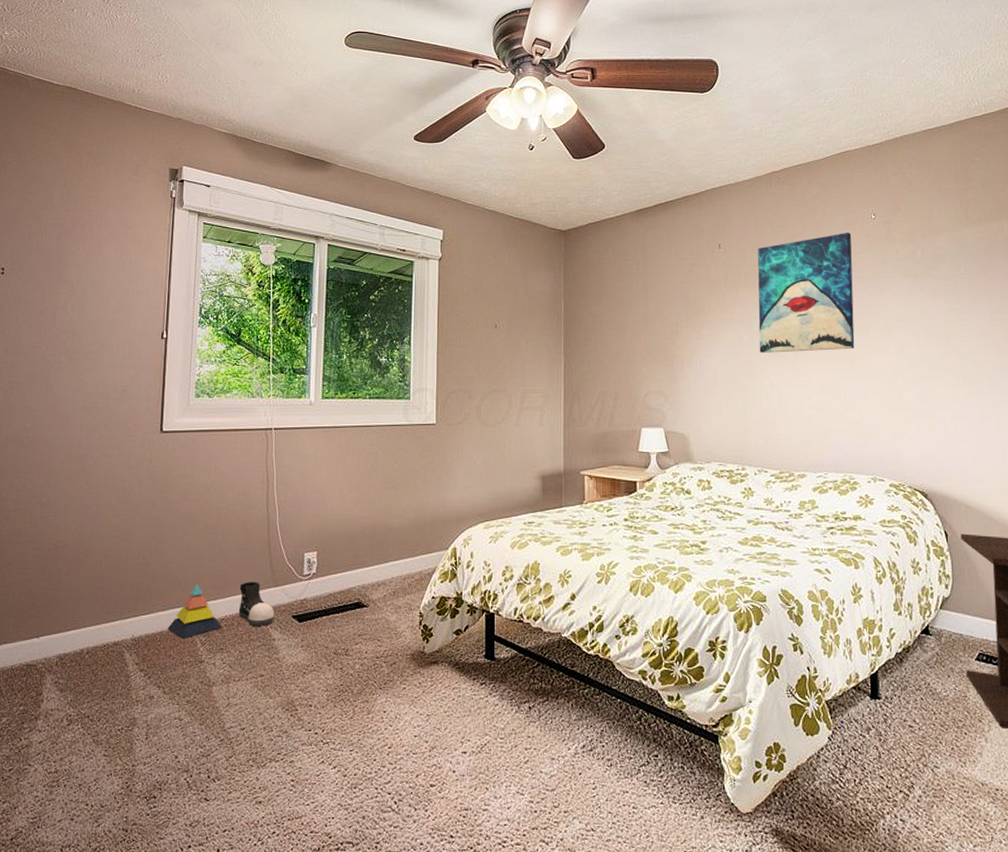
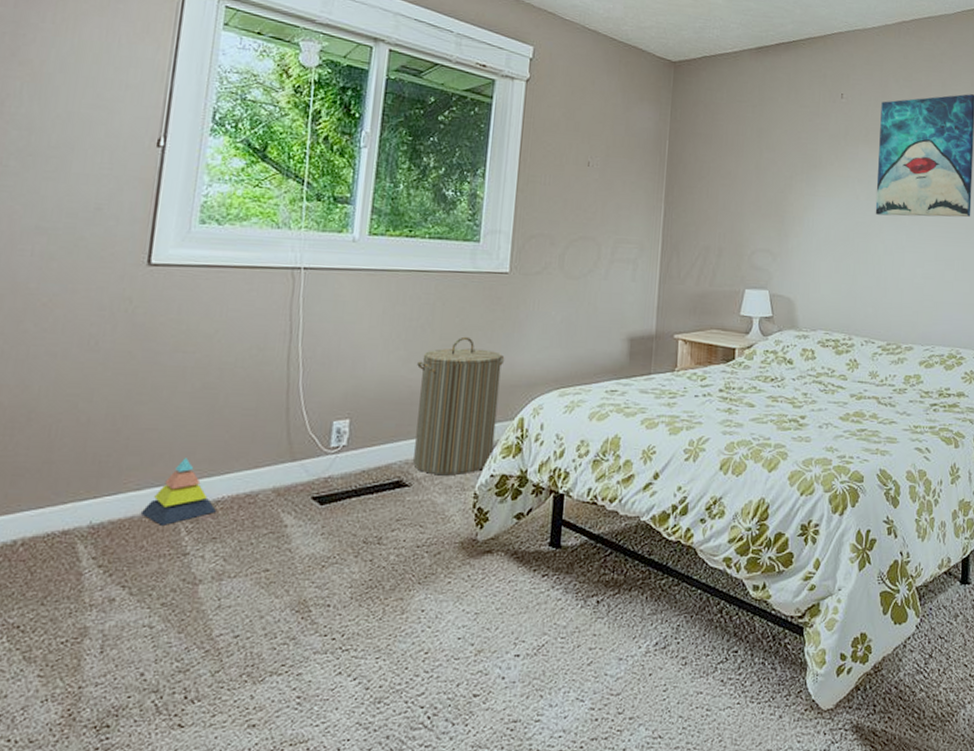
shoe: present [238,582,275,626] -> none [240,455,290,510]
laundry hamper: none [367,480,437,597] -> present [413,336,505,475]

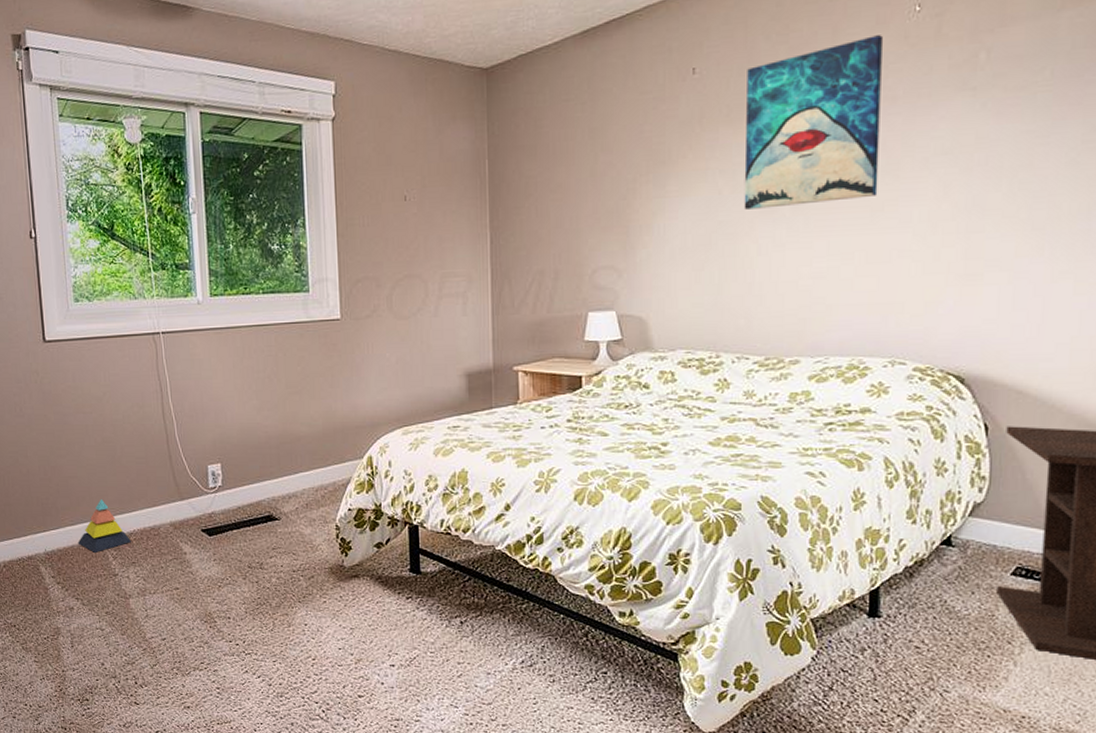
laundry hamper: present [413,336,505,475] -> none [270,383,348,509]

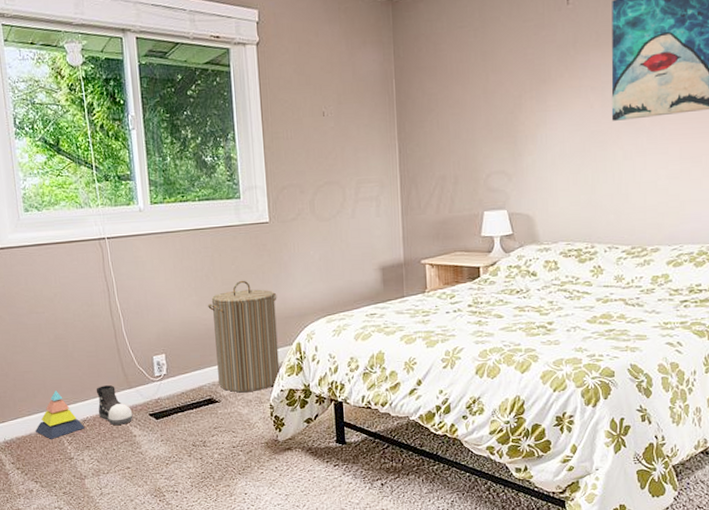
shoe: none [144,496,184,540] -> present [96,385,133,425]
laundry hamper: none [270,383,348,509] -> present [208,280,280,392]

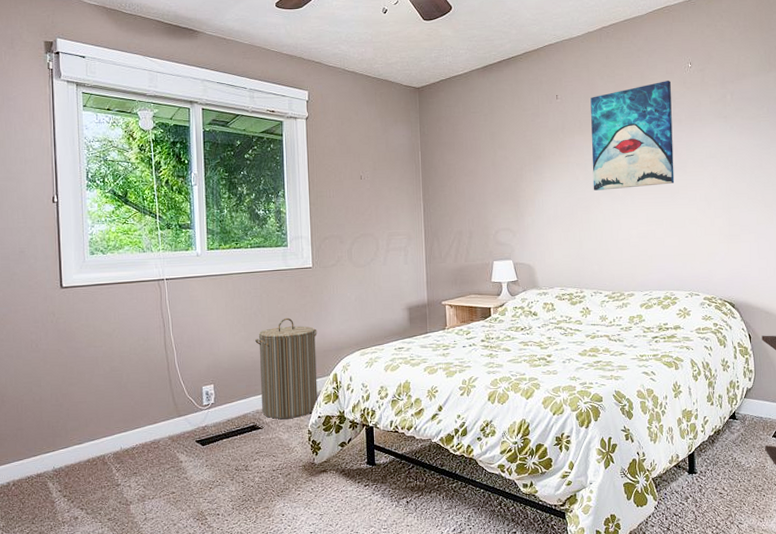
stacking toy: present [35,391,86,439] -> none [84,420,134,467]
shoe: present [96,385,133,425] -> none [146,414,181,452]

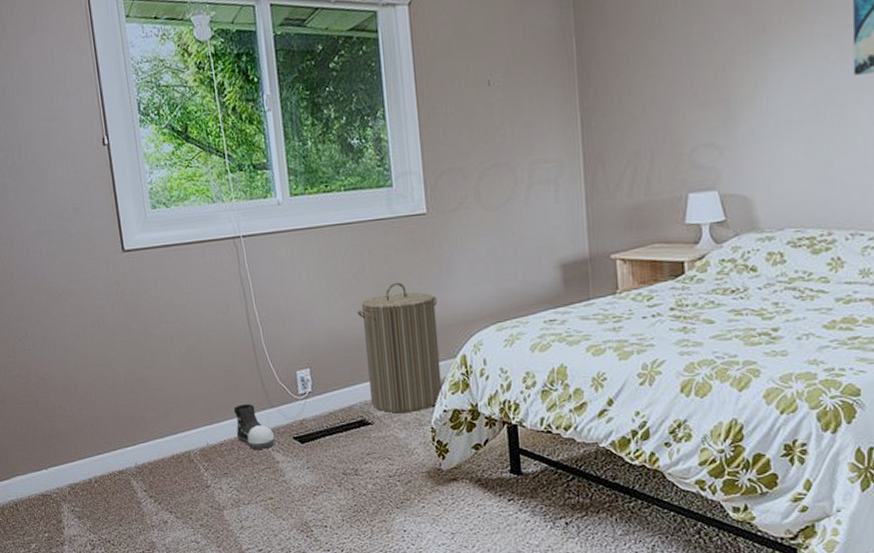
shoe: none [146,414,181,452] -> present [233,404,275,449]

